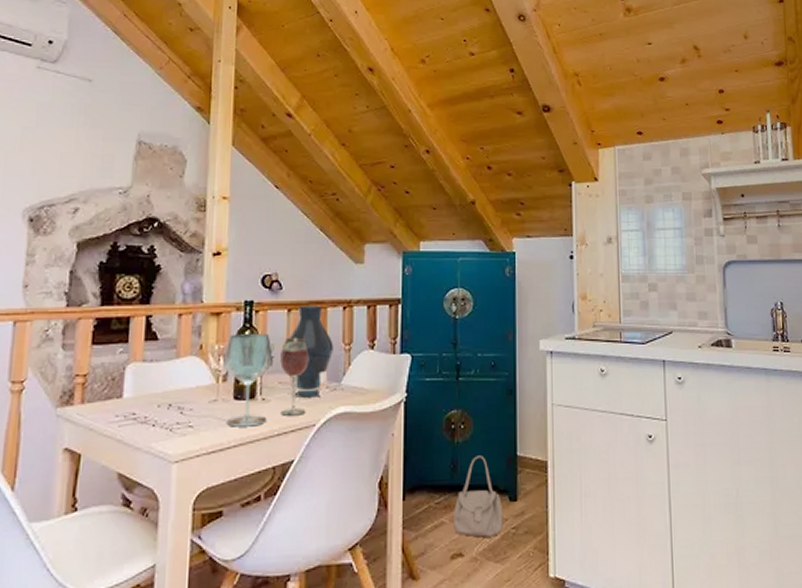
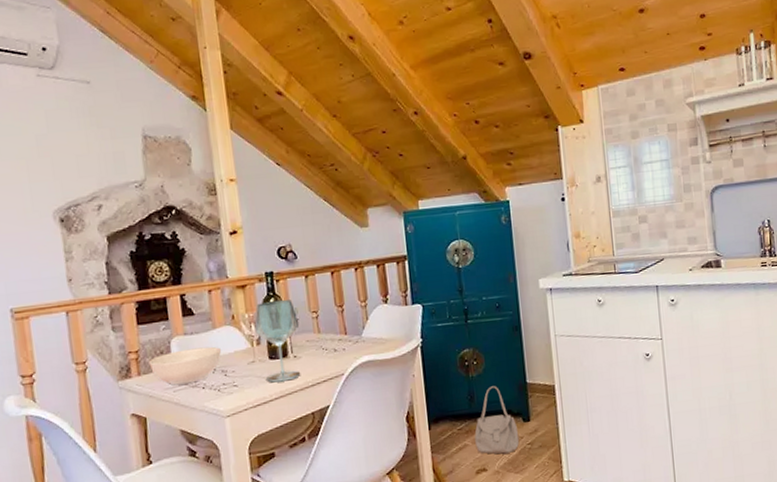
bowl: none [96,378,182,419] -> present [148,346,222,386]
wineglass: present [280,337,310,416] -> none [304,299,334,369]
vase: present [289,305,333,398] -> none [310,269,351,352]

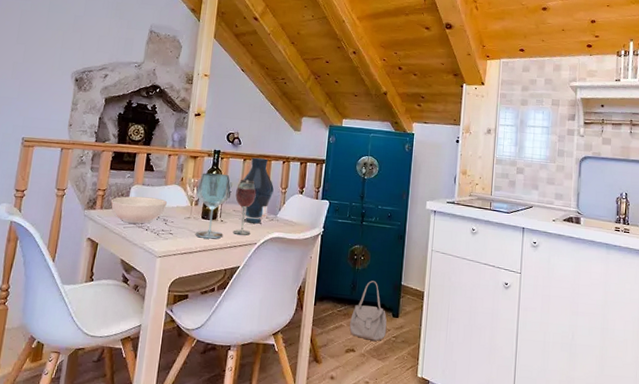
wineglass: none [304,299,334,369] -> present [233,179,257,235]
vase: none [310,269,351,352] -> present [240,157,274,224]

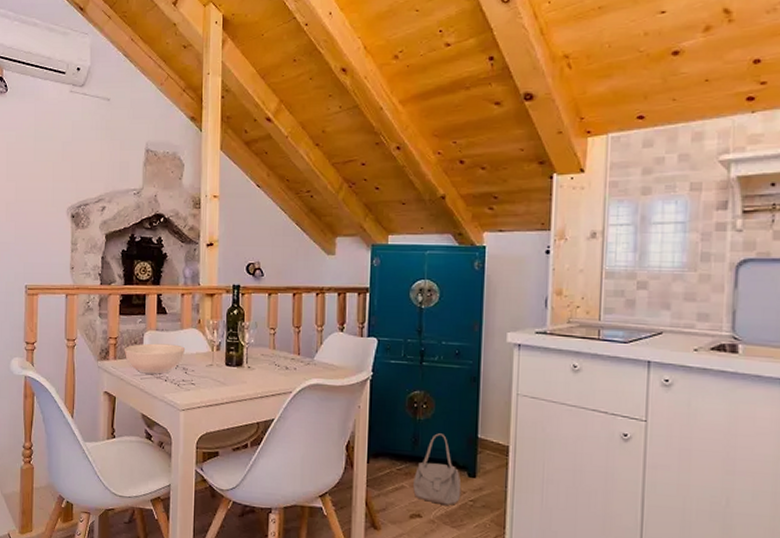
wine glass: present [195,172,231,239] -> none [217,312,257,389]
wineglass: present [233,179,257,235] -> none [262,317,287,383]
vase: present [240,157,274,224] -> none [270,290,307,369]

